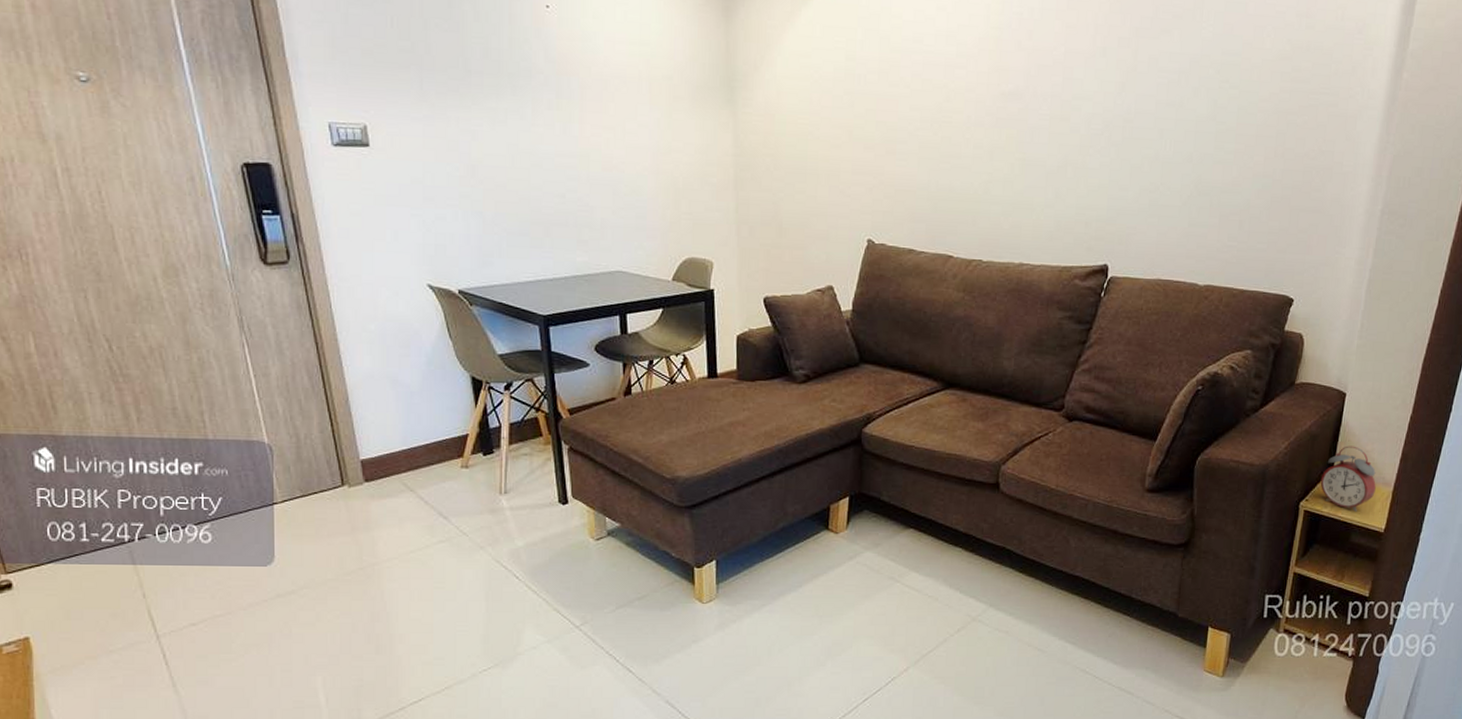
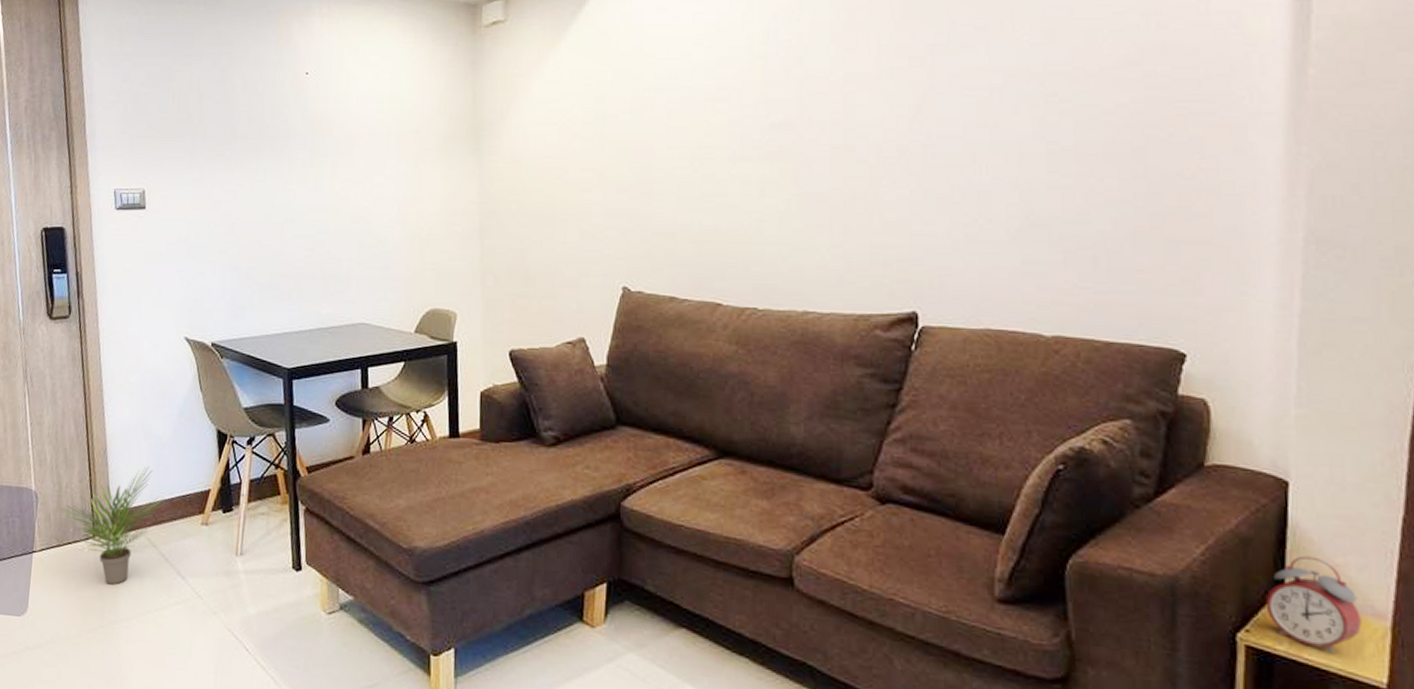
potted plant: none [302,415,421,530] -> present [61,466,166,585]

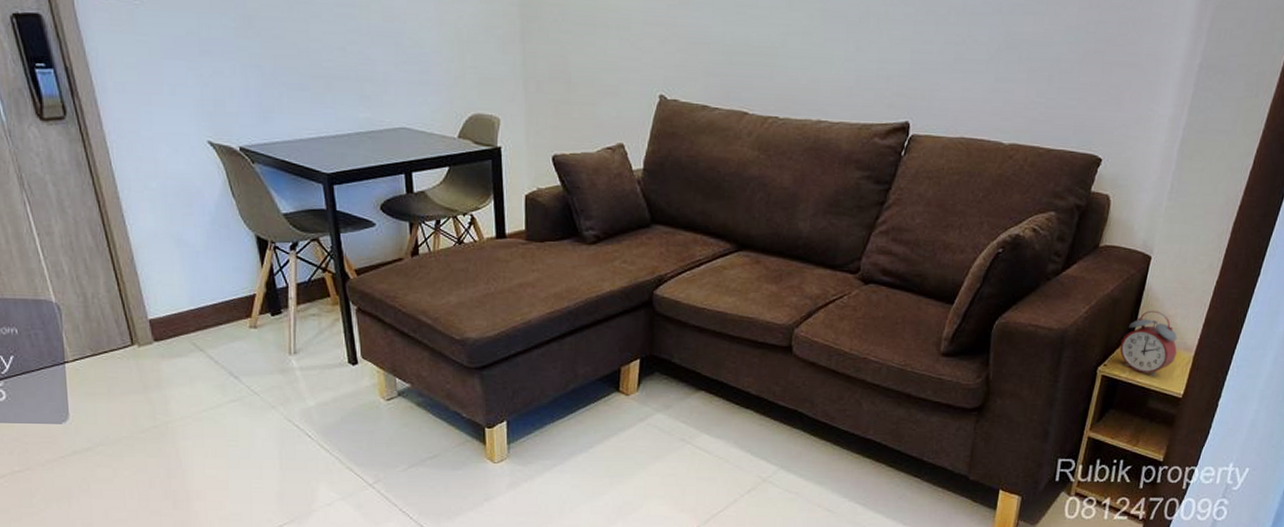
potted plant: present [61,466,166,585] -> none [91,274,208,389]

